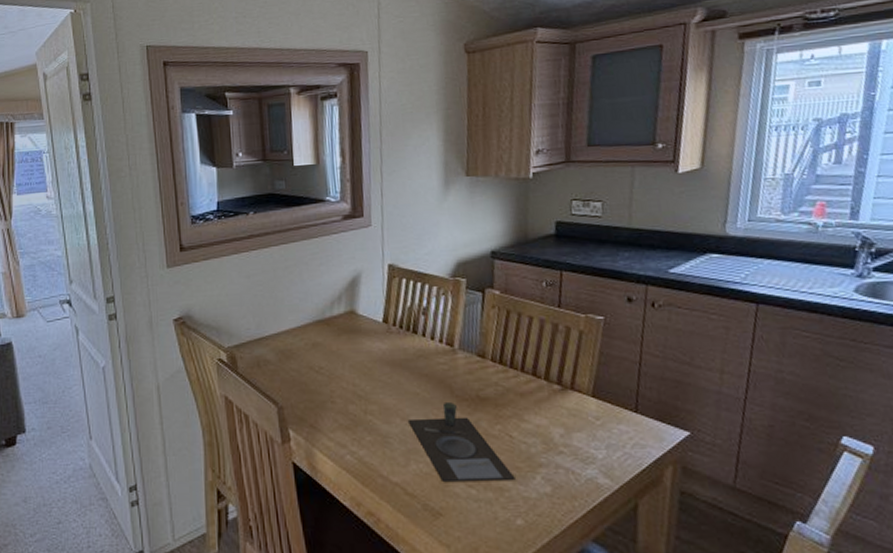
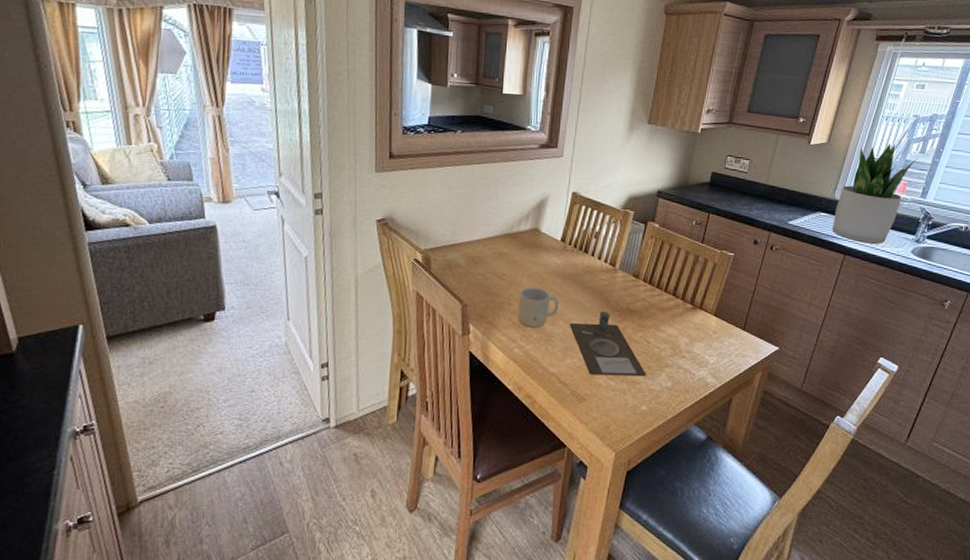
mug: none [342,379,392,428] -> present [518,286,559,328]
planter: none [730,158,834,286] -> present [832,144,918,244]

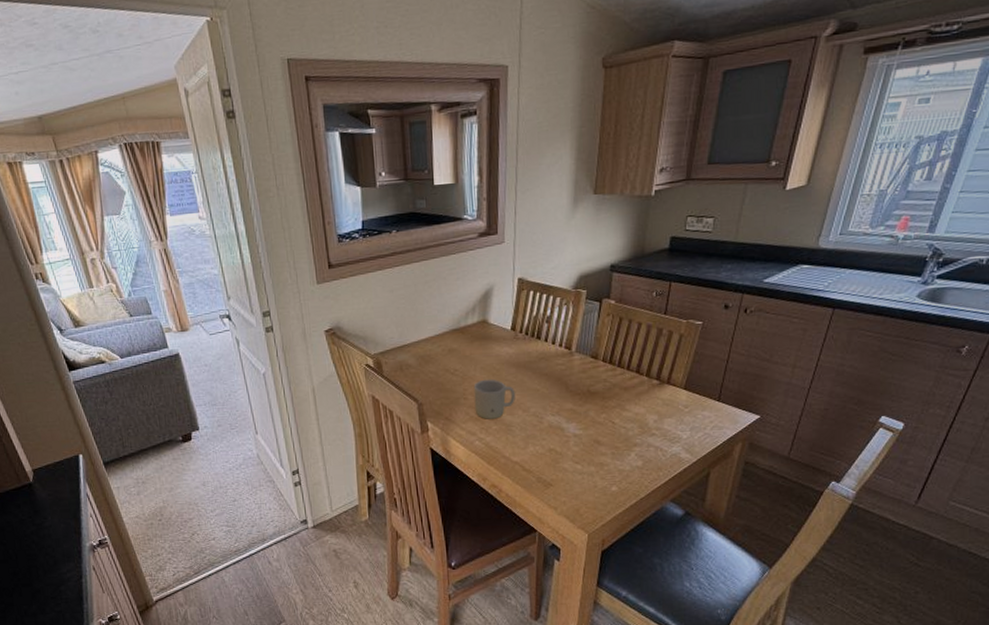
place setting: present [569,312,646,376] -> none [528,397,614,460]
planter: present [832,144,918,244] -> none [818,175,923,293]

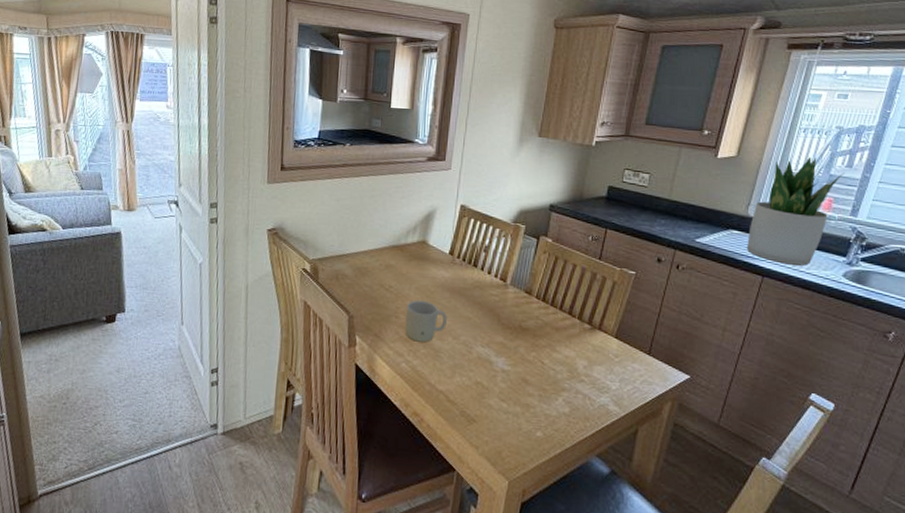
planter: none [818,175,923,293] -> present [747,157,845,266]

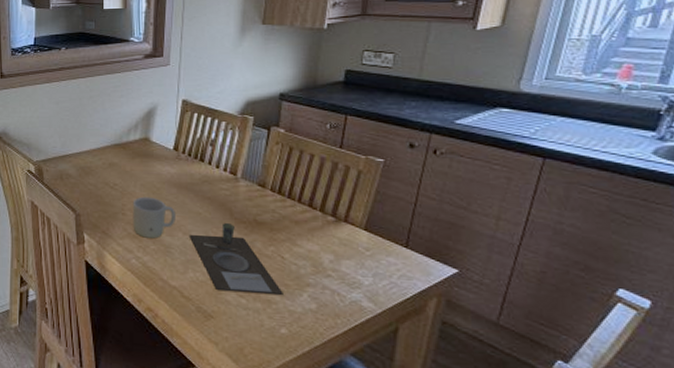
place setting: none [458,328,541,399] -> present [188,223,283,295]
planter: present [747,157,845,266] -> none [521,20,647,144]

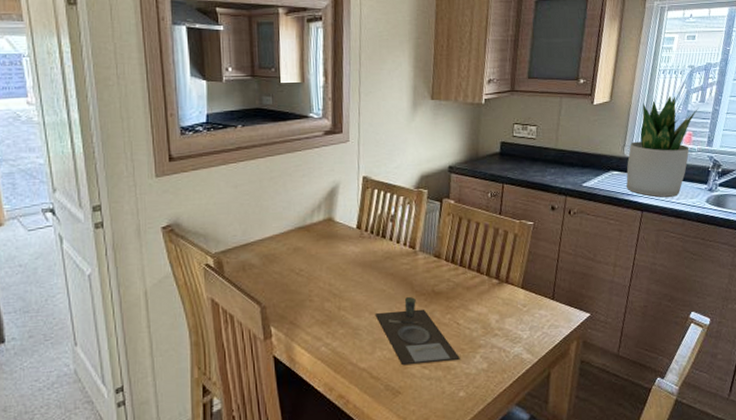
mug: present [132,196,176,239] -> none [319,279,362,323]
planter: none [521,20,647,144] -> present [626,96,699,197]

